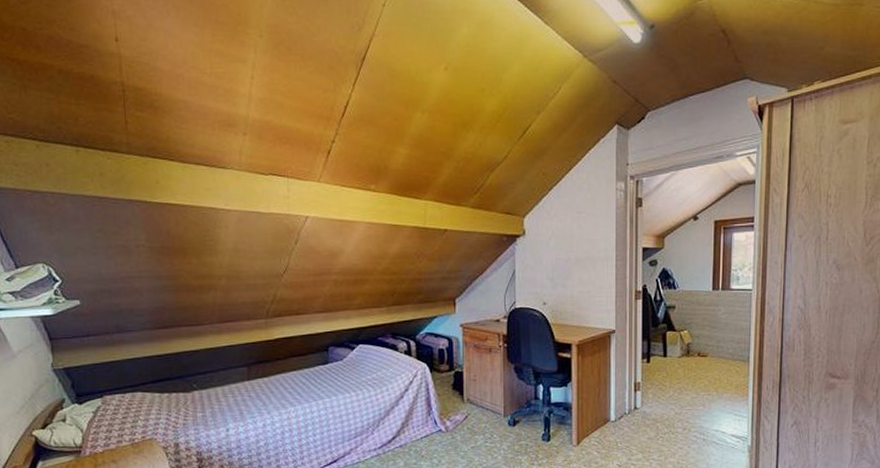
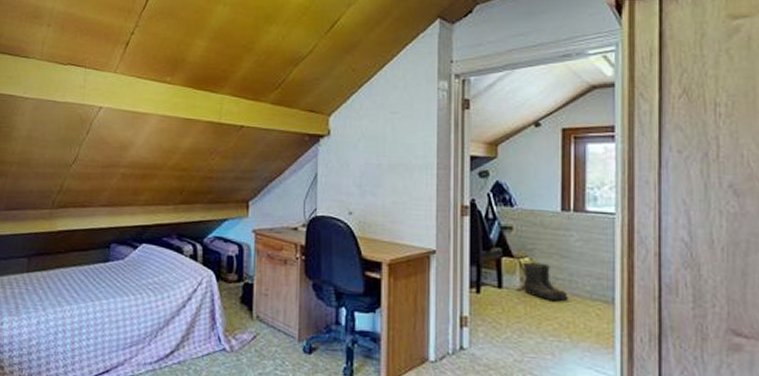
boots: none [682,334,716,364] -> present [523,262,568,302]

